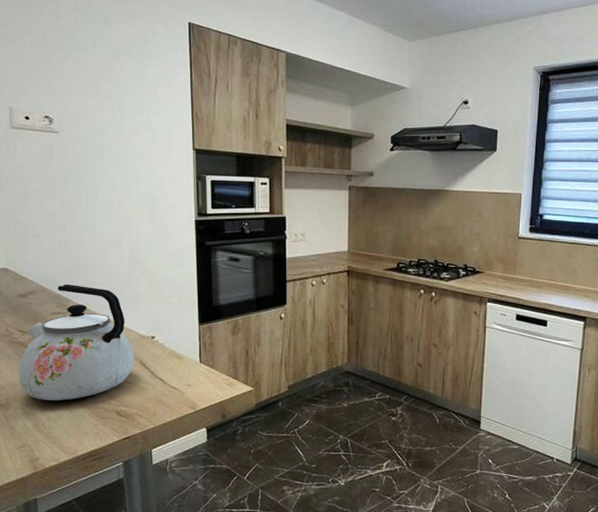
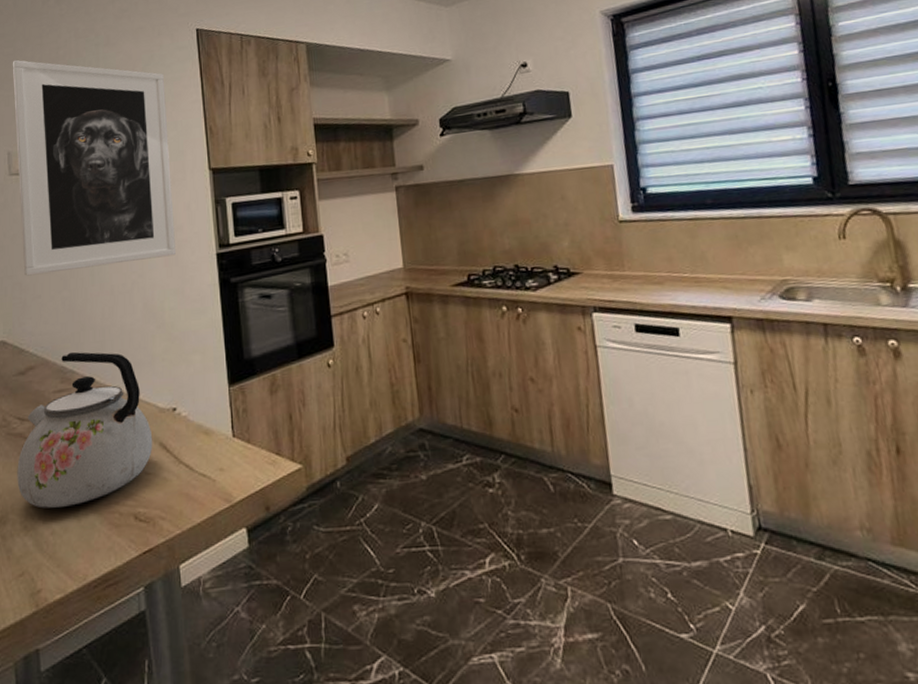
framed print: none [13,22,160,218] -> present [12,59,176,276]

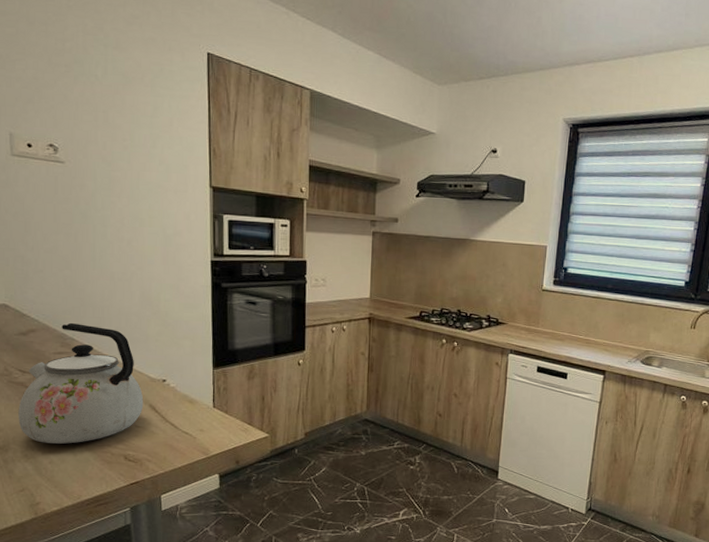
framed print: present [12,59,176,276] -> none [14,41,174,256]

